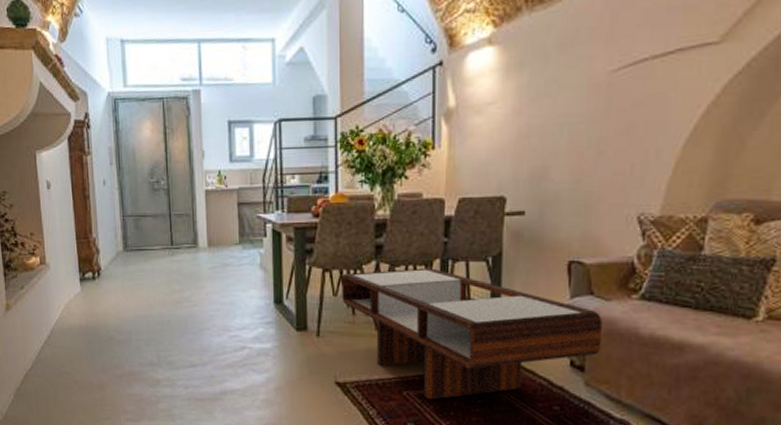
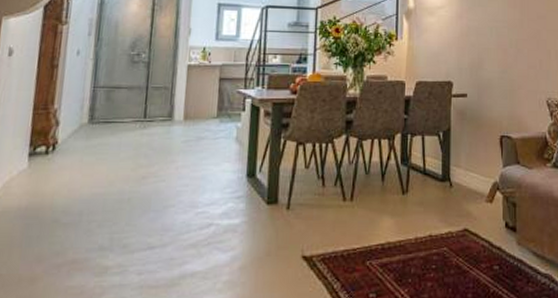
coffee table: present [342,268,602,400] -> none [313,141,527,268]

